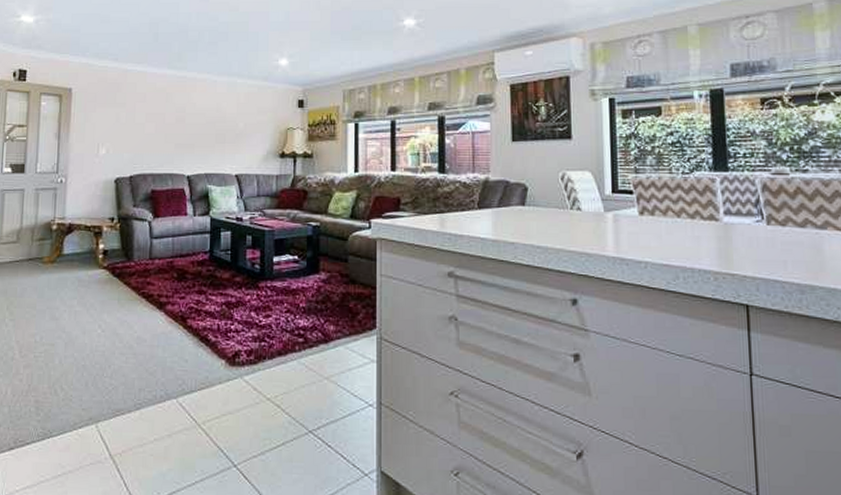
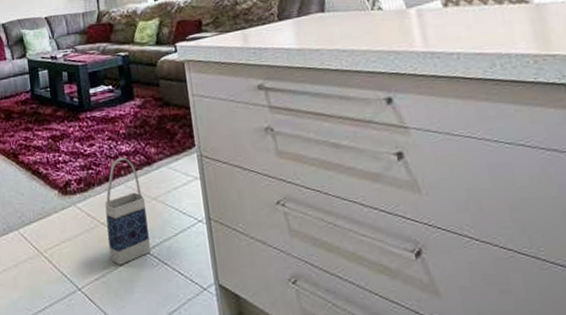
bag: none [272,331,316,444] -> present [105,157,151,265]

